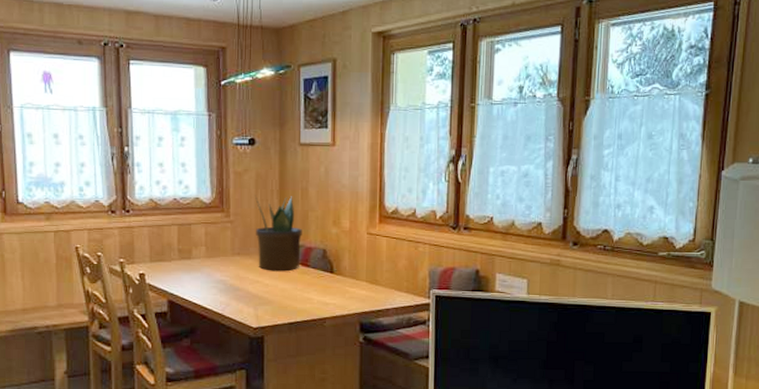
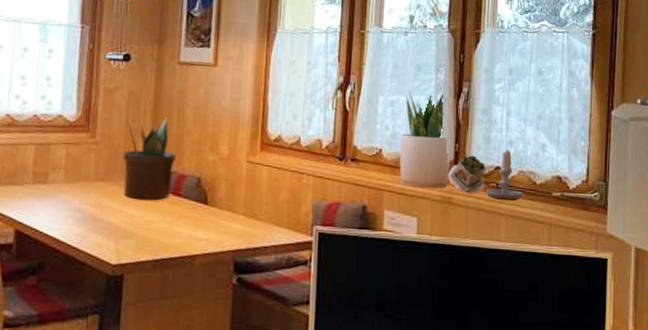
planter: none [510,160,560,253] -> present [399,91,451,189]
succulent plant: none [557,220,595,257] -> present [448,155,487,195]
candle: none [594,212,630,262] -> present [486,148,523,202]

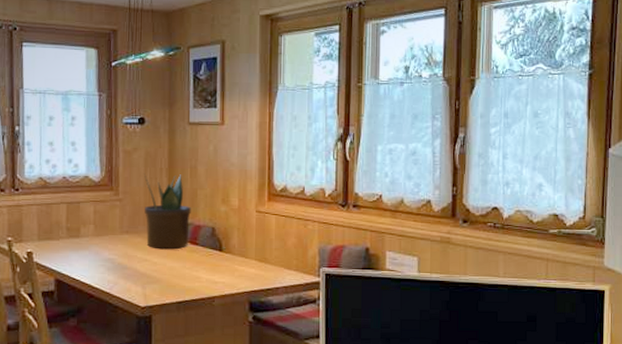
planter: present [399,91,451,189] -> none [399,138,449,231]
succulent plant: present [448,155,487,195] -> none [446,197,484,235]
candle: present [486,148,523,202] -> none [484,189,520,239]

